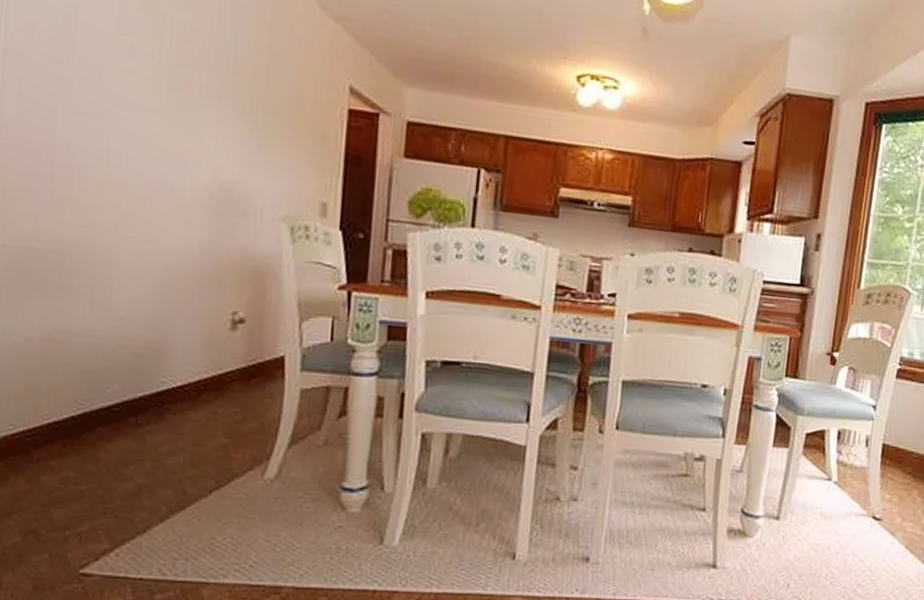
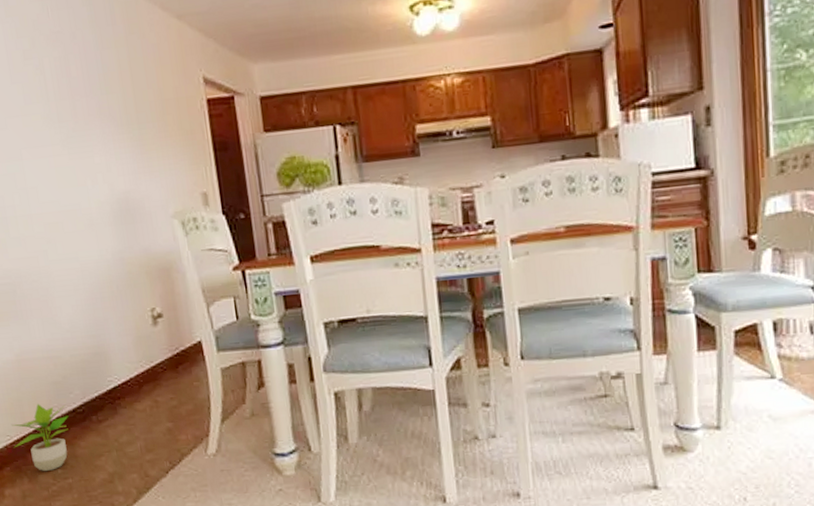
potted plant: none [15,393,99,474] -> present [11,403,69,472]

